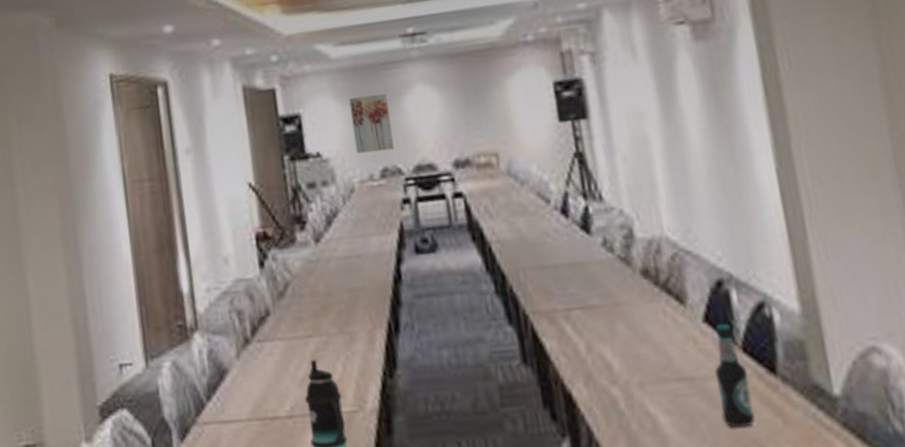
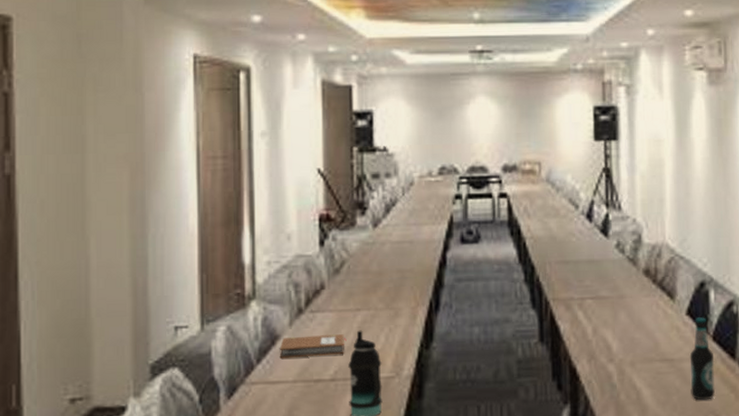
notebook: none [229,365,300,395] -> present [280,334,347,359]
wall art: present [349,93,394,154] -> none [418,101,453,152]

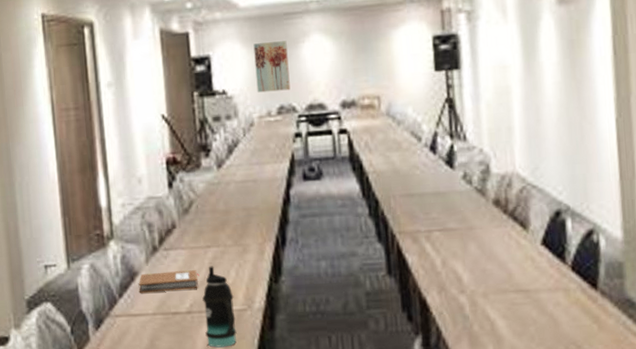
wall art: none [418,101,453,152] -> present [253,41,291,93]
bottle: present [689,317,715,401] -> none [546,247,576,331]

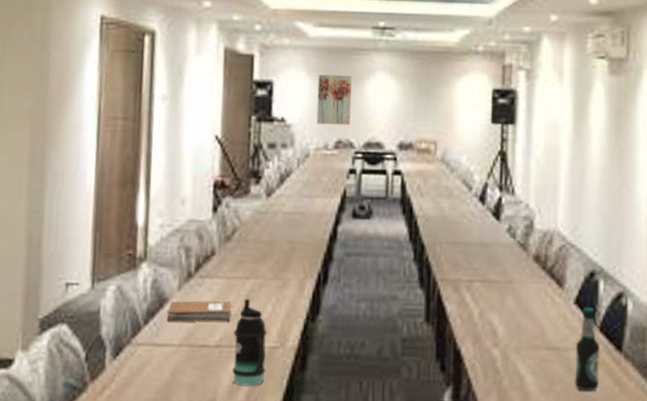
bottle: none [546,247,576,331] -> present [574,307,600,392]

